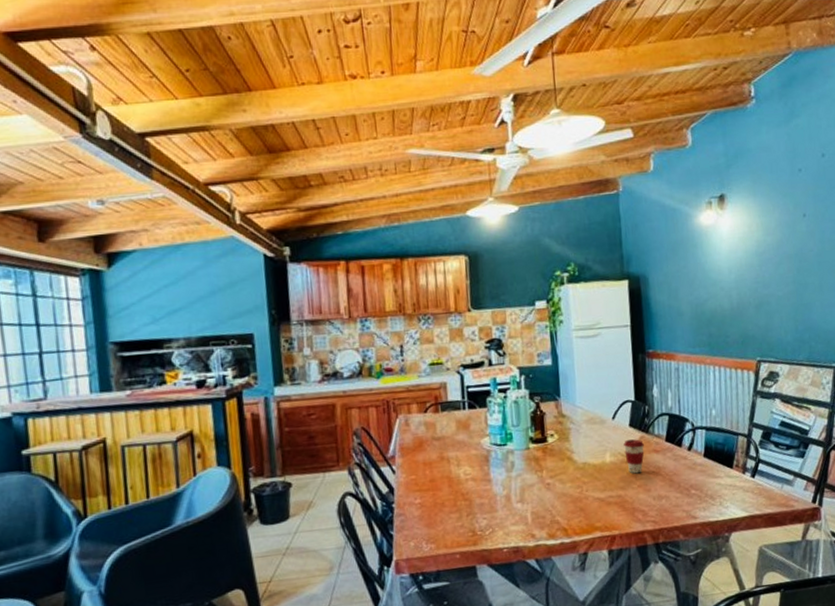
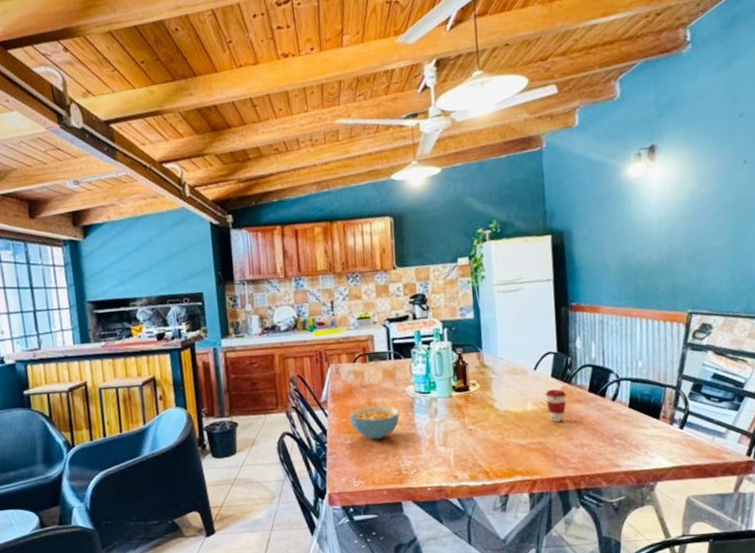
cereal bowl: none [419,459,474,498] -> present [349,405,400,440]

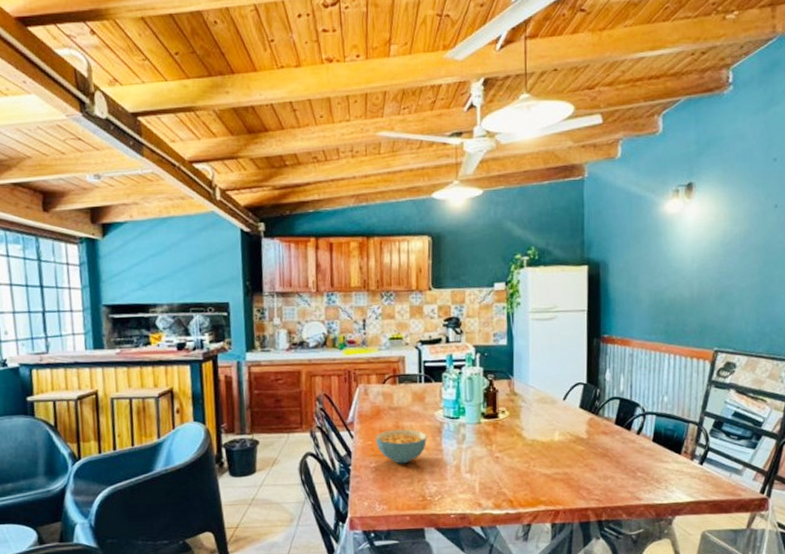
coffee cup: present [545,389,567,423] -> none [573,420,594,454]

